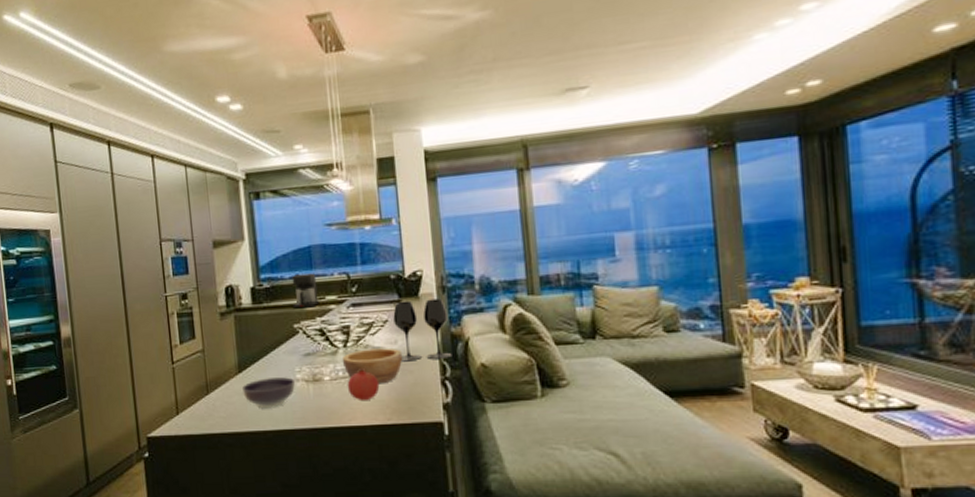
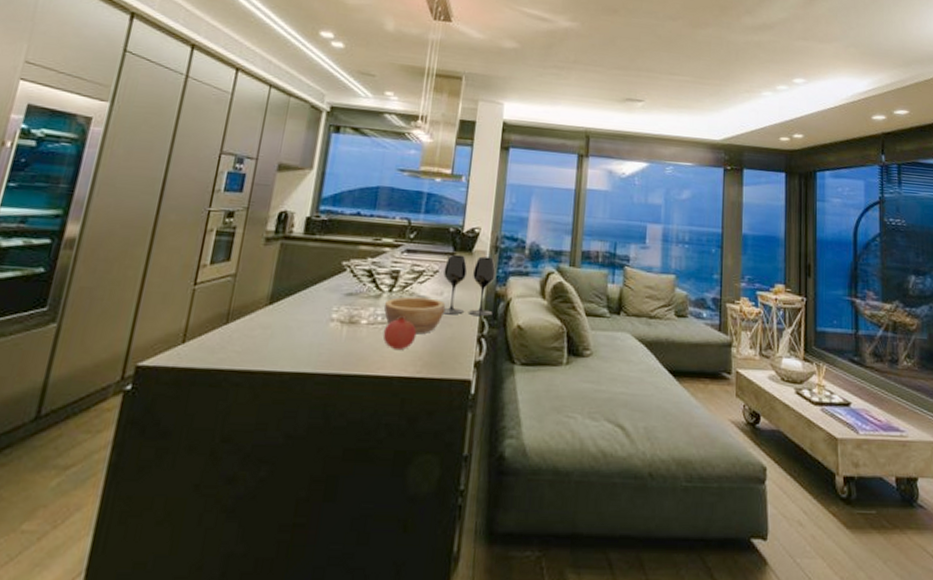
bowl: present [243,377,296,408] -> none [268,314,330,346]
coffee maker: present [292,273,319,309] -> none [346,212,378,247]

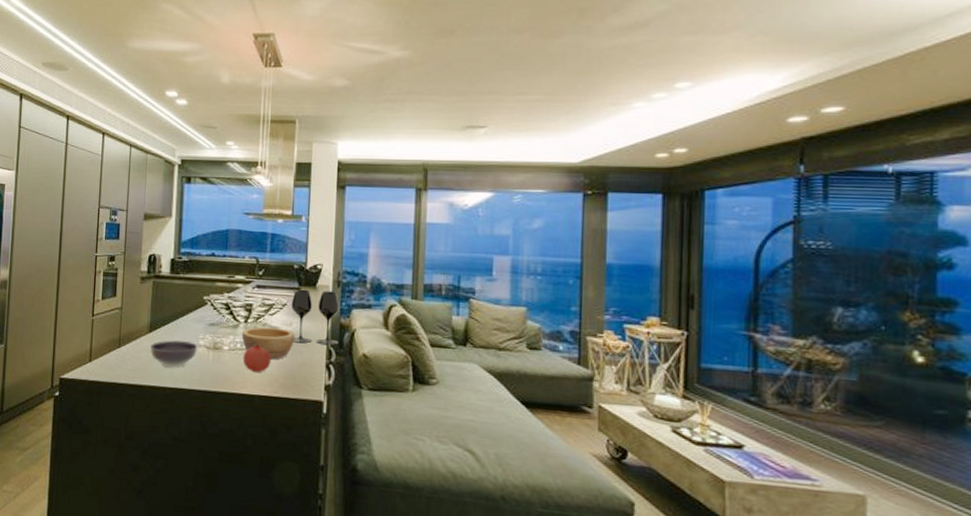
bowl: none [268,314,330,346] -> present [150,340,198,367]

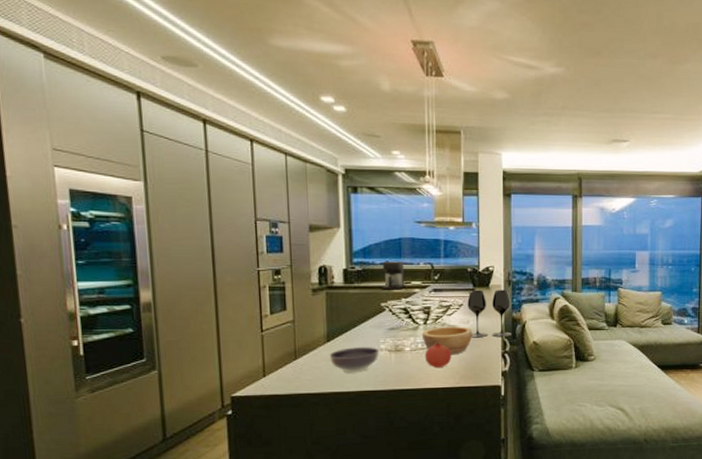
coffee maker: none [205,253,230,284] -> present [381,261,405,290]

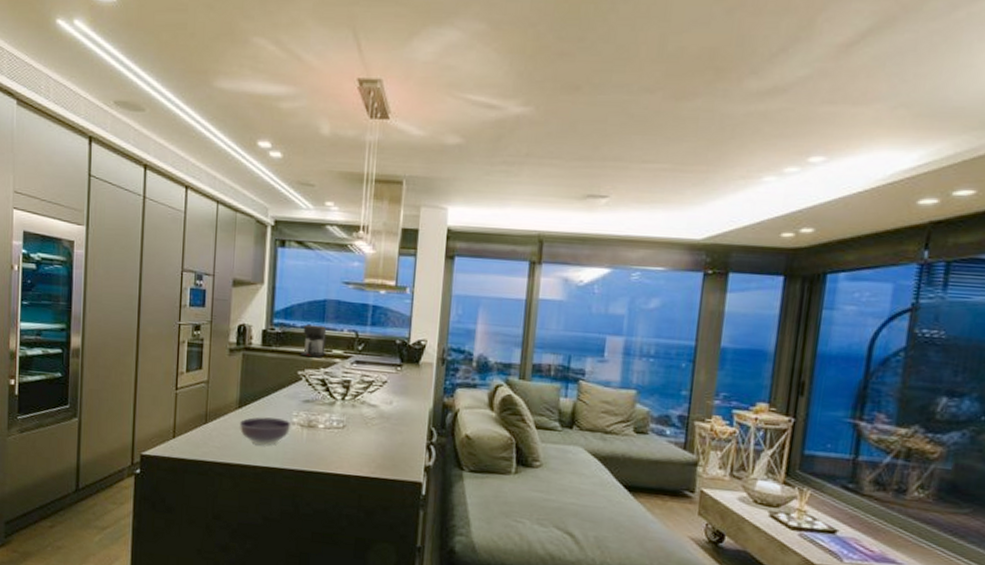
bowl: present [421,326,473,355] -> none [338,404,396,440]
fruit: present [424,341,452,369] -> none [339,421,370,453]
wine glass: present [467,290,512,338] -> none [392,365,443,426]

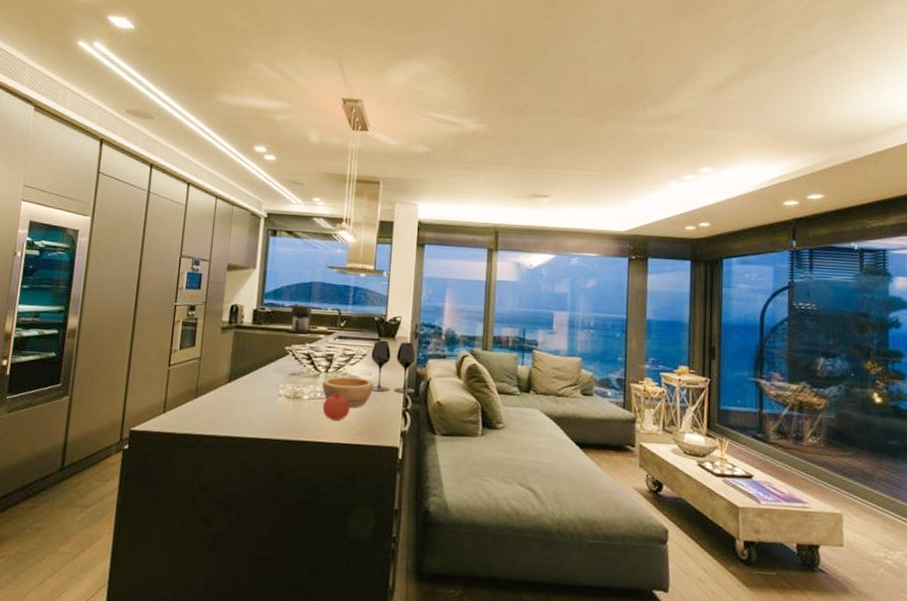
bowl: present [240,417,291,445] -> none [229,390,278,417]
bowl: none [338,404,396,440] -> present [321,376,374,408]
fruit: none [339,421,370,453] -> present [322,391,351,421]
wine glass: none [392,365,443,426] -> present [371,340,417,394]

